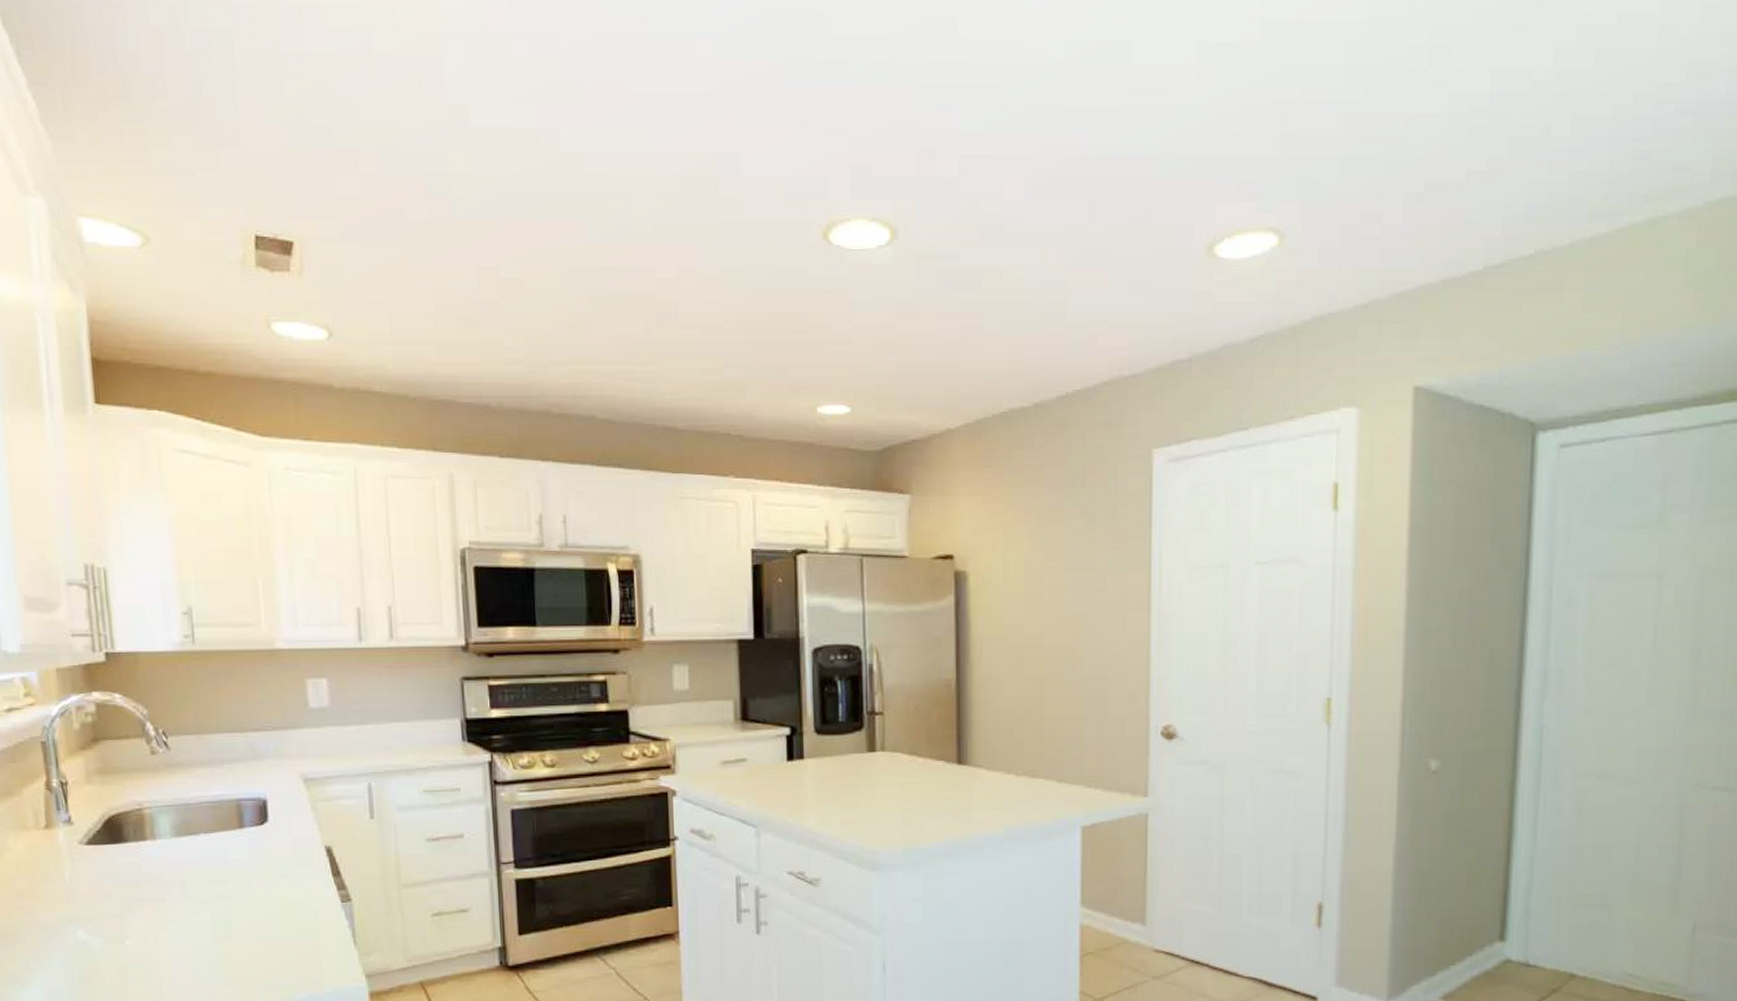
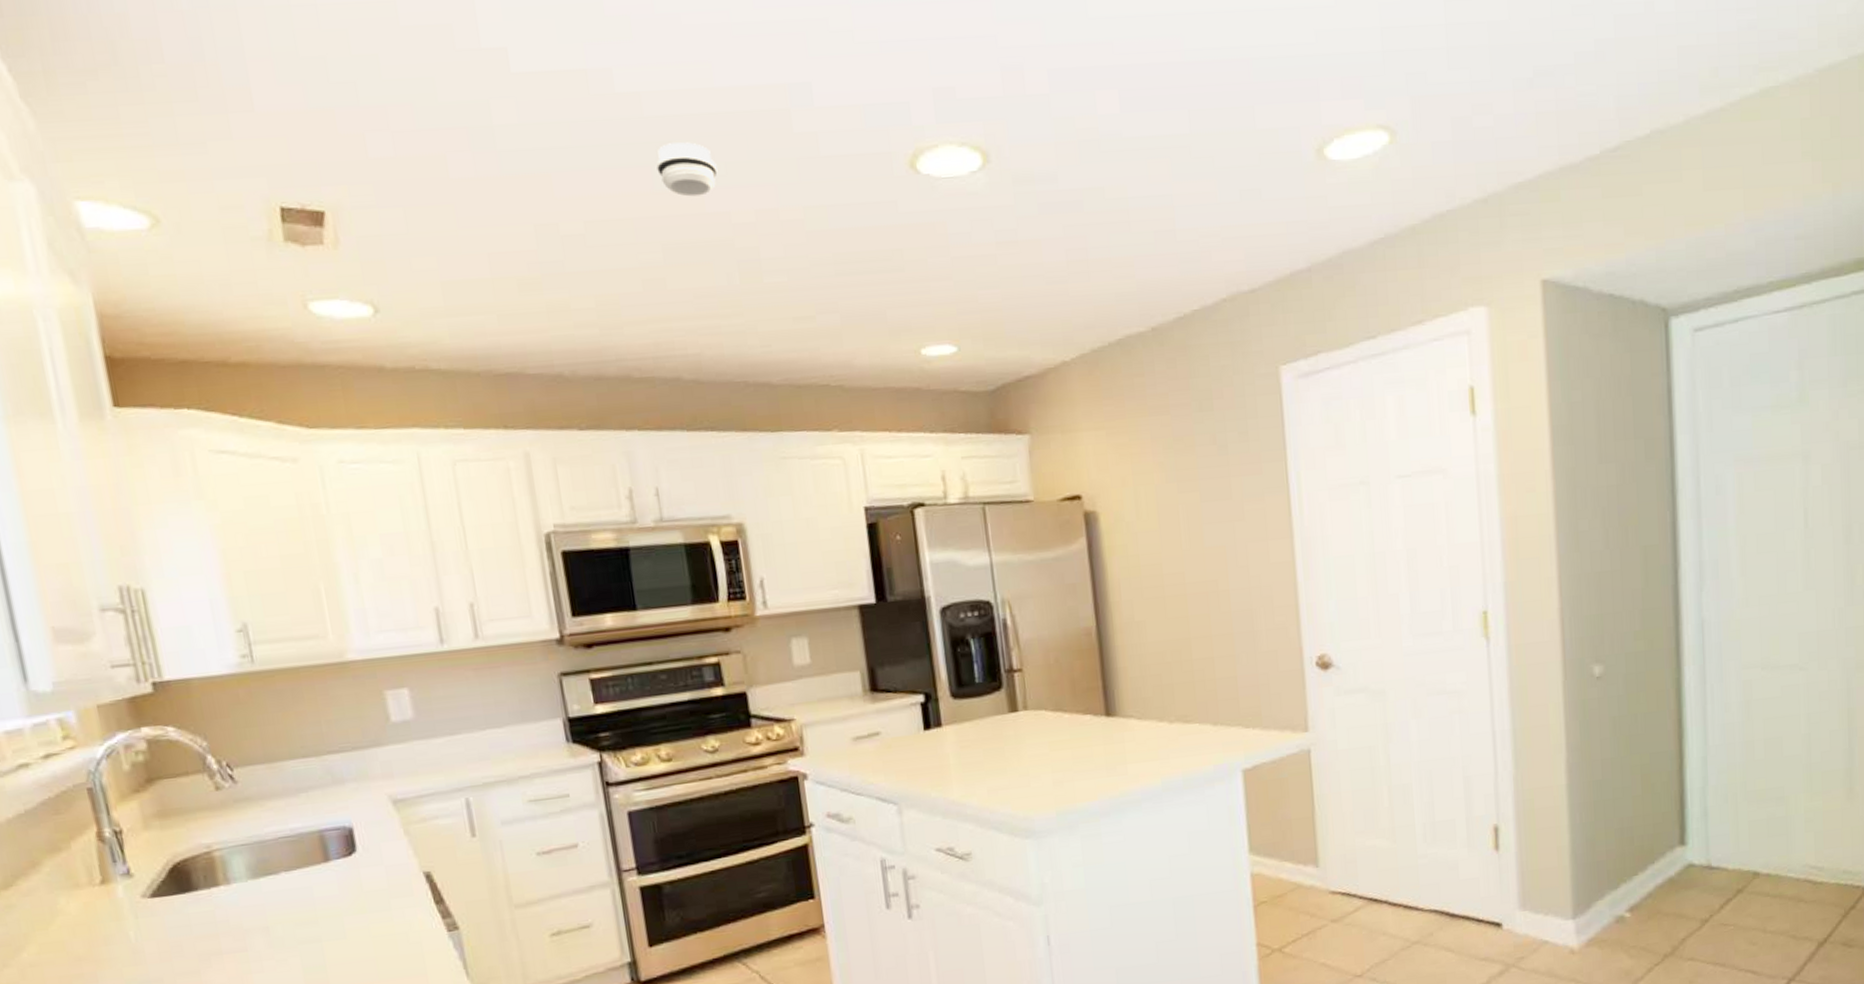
smoke detector: none [592,201,646,251] -> present [656,142,718,197]

